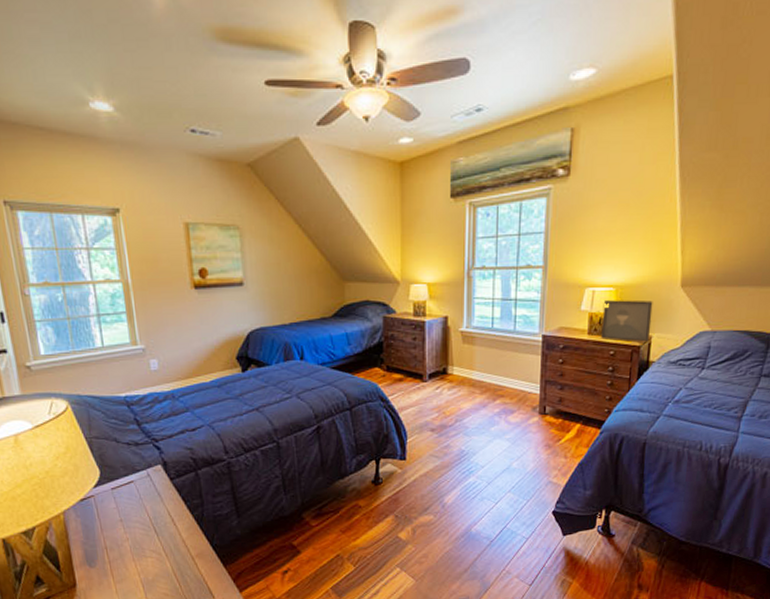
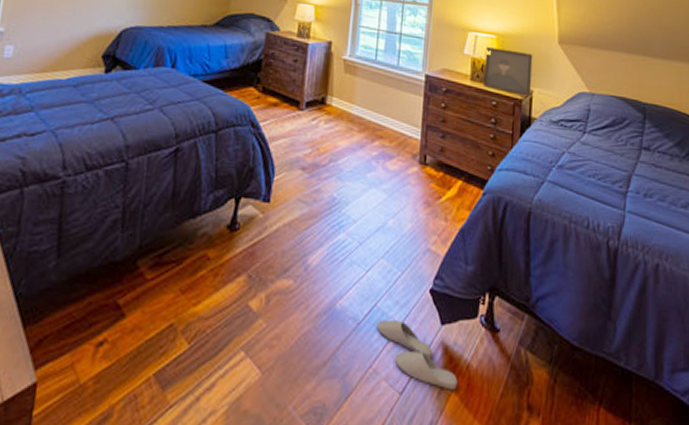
slippers: none [507,535,578,580] -> present [376,319,458,390]

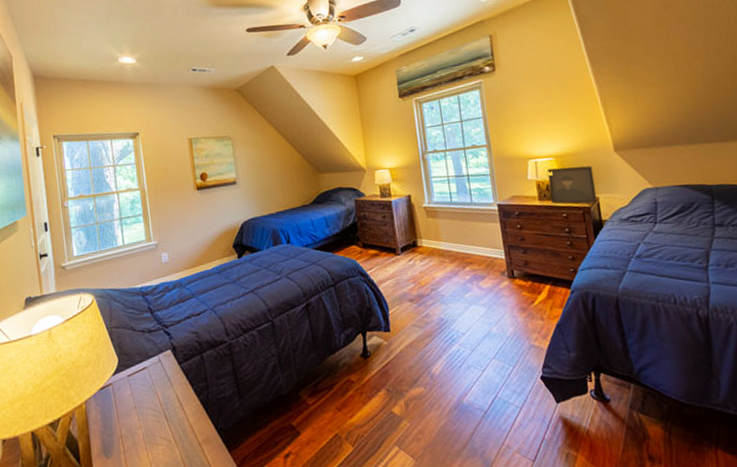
slippers: present [376,319,458,390] -> none [501,405,582,453]

